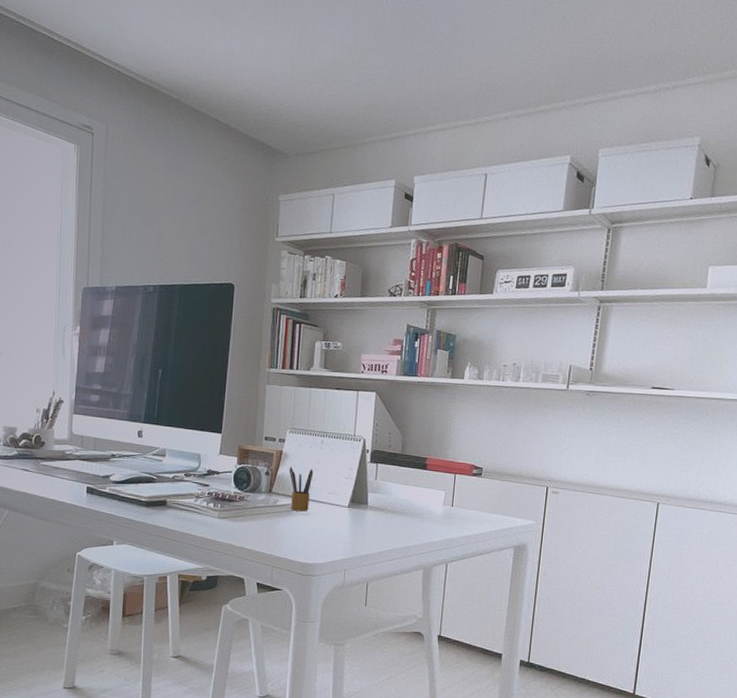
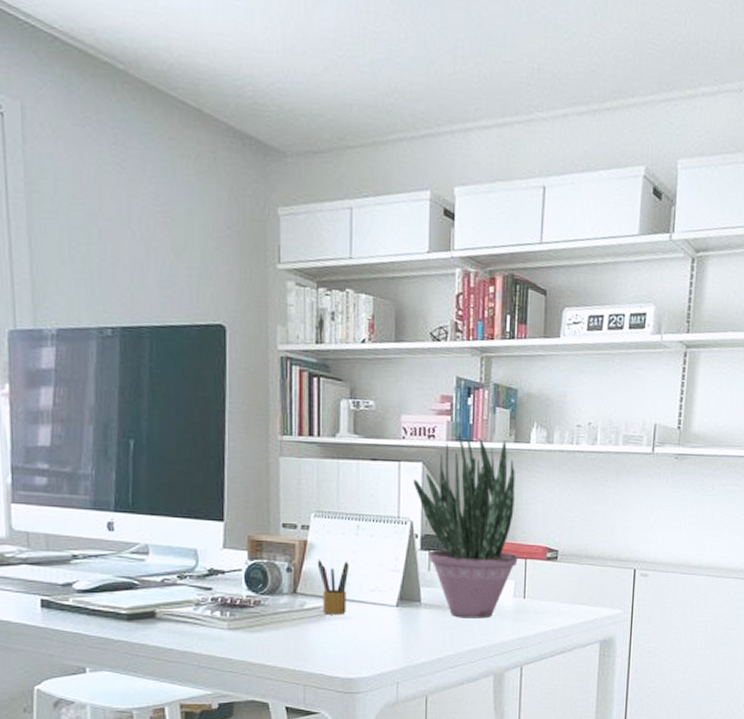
potted plant: none [367,370,451,522] -> present [413,433,518,619]

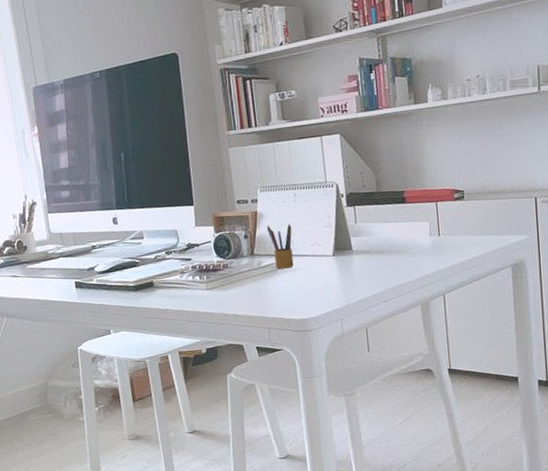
potted plant: present [413,433,518,619] -> none [334,104,430,259]

